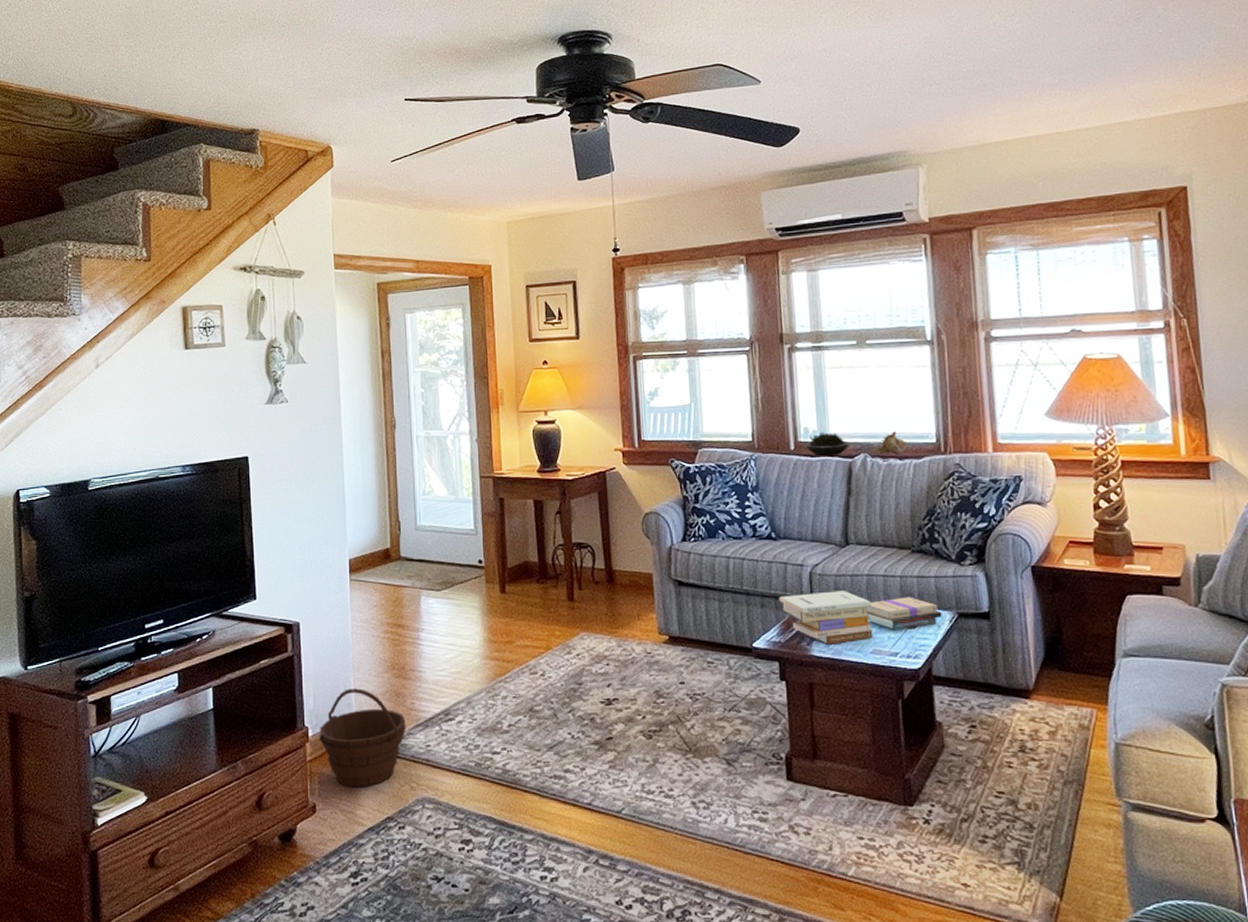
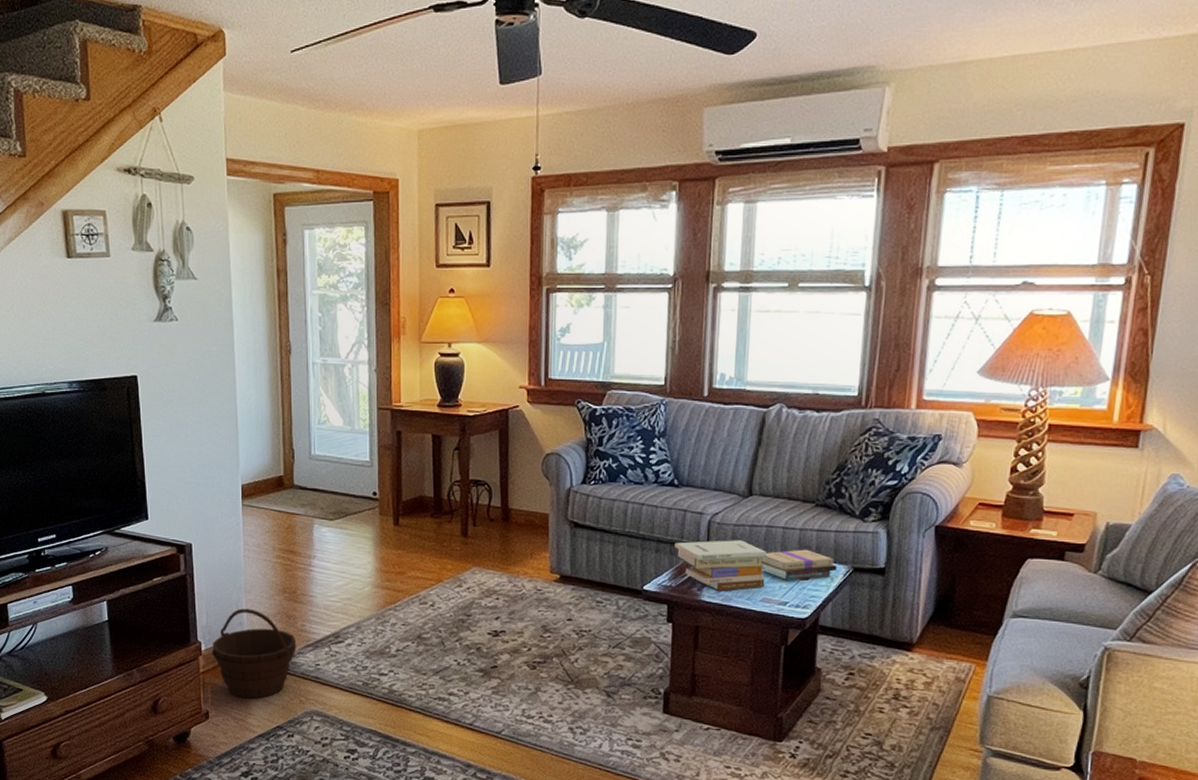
succulent plant: present [804,432,850,457] -> none [719,380,767,406]
seashell: present [872,431,908,455] -> none [789,382,828,407]

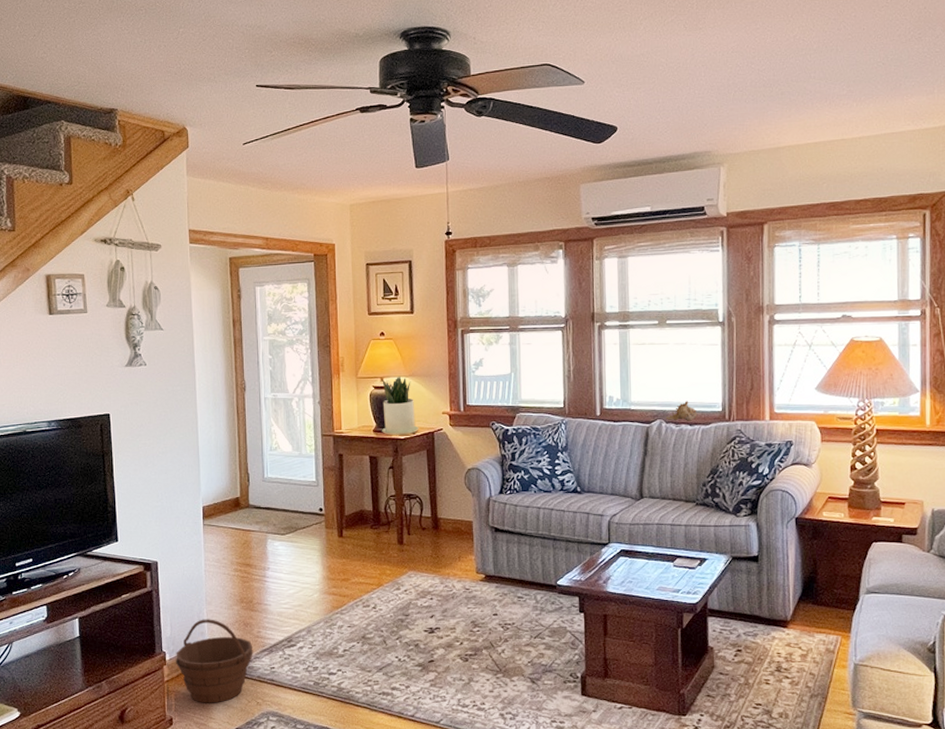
planter: none [446,342,491,413] -> present [381,377,419,436]
books: present [674,540,767,591] -> none [581,537,660,582]
books: present [760,549,837,581] -> none [654,542,719,571]
seashell: none [789,382,828,407] -> present [667,401,698,421]

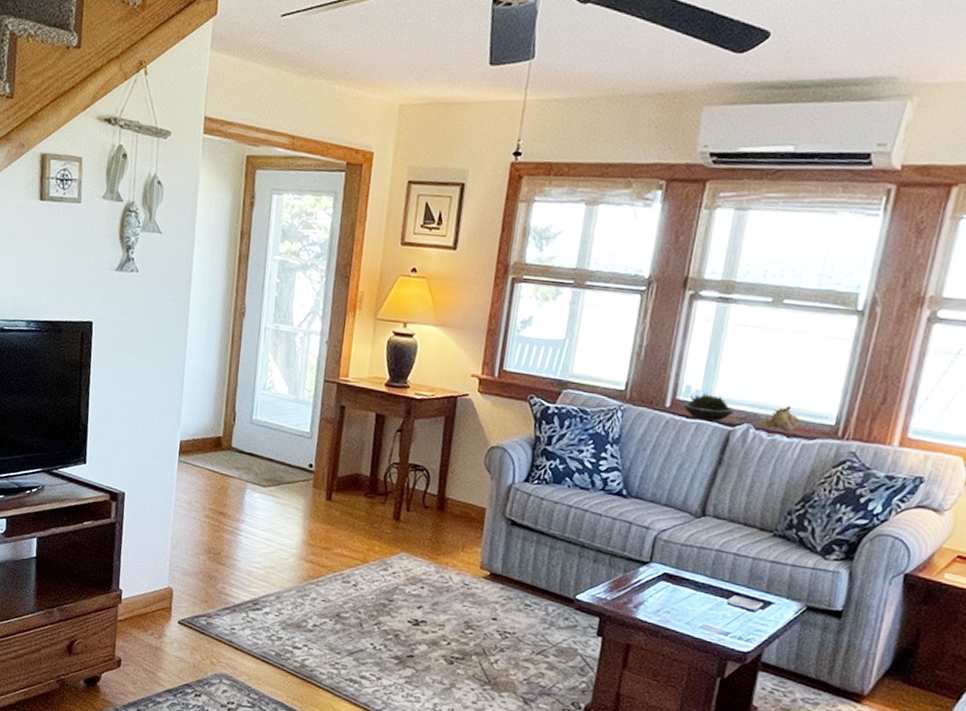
basket: present [175,619,253,703] -> none [130,562,215,654]
planter: present [381,377,419,436] -> none [394,324,441,396]
succulent plant: none [609,401,648,422] -> present [682,393,735,422]

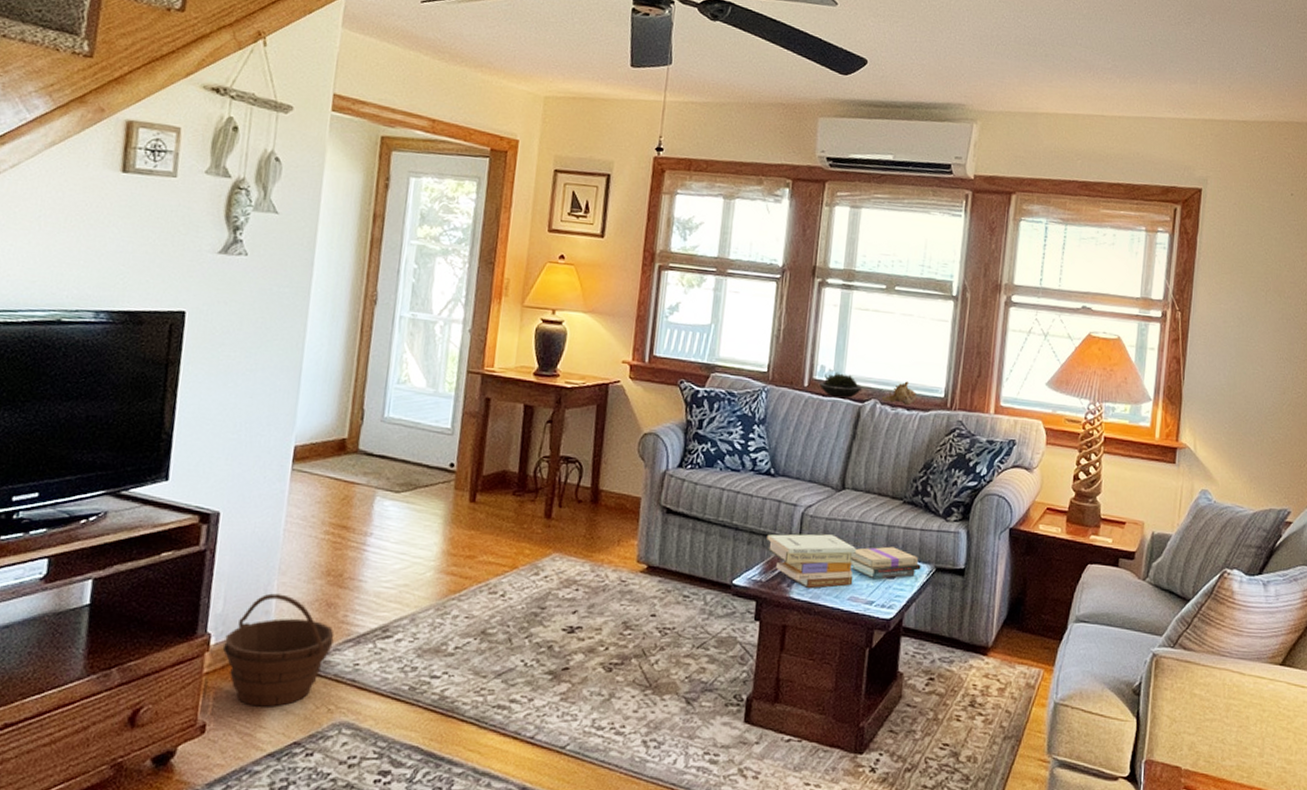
basket: none [130,562,215,654] -> present [222,593,334,707]
books: none [614,554,714,614] -> present [767,534,856,588]
books: none [705,577,789,613] -> present [850,546,921,580]

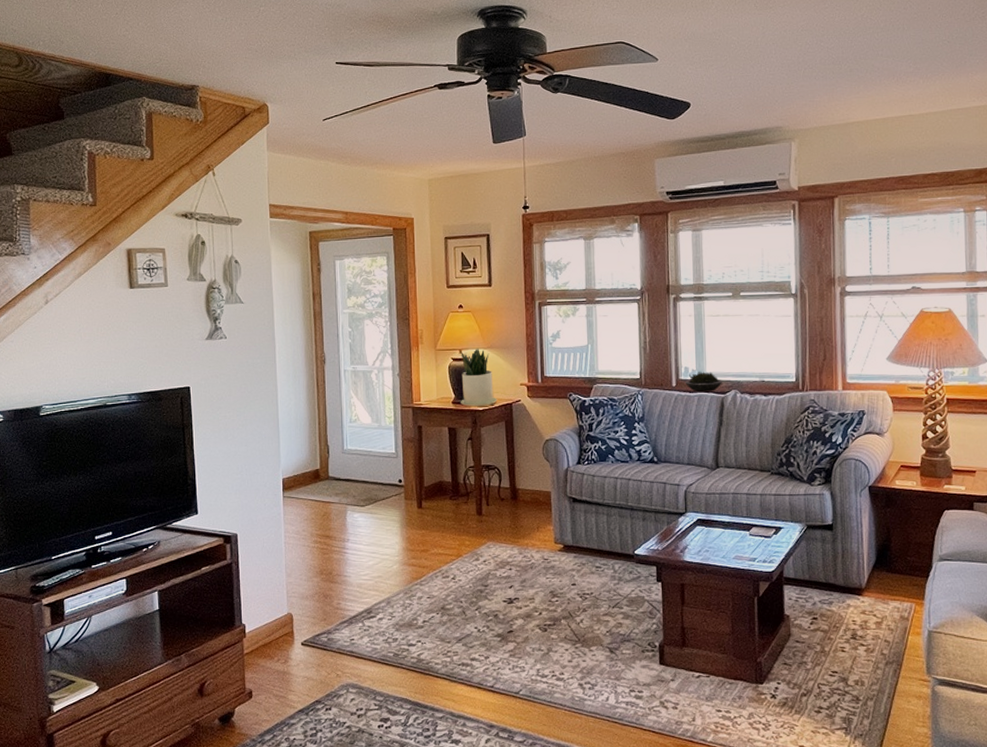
basket: present [222,593,334,707] -> none [255,591,333,676]
planter: none [543,311,592,384] -> present [460,349,498,408]
books: present [767,534,856,588] -> none [658,506,736,552]
books: present [850,546,921,580] -> none [730,511,794,540]
seashell: present [882,381,918,405] -> none [741,371,772,392]

